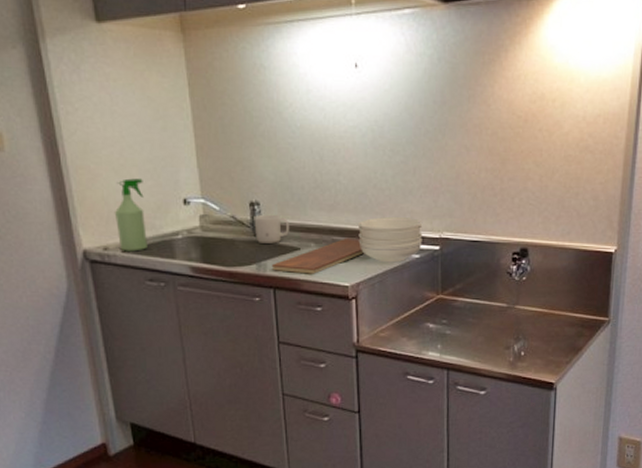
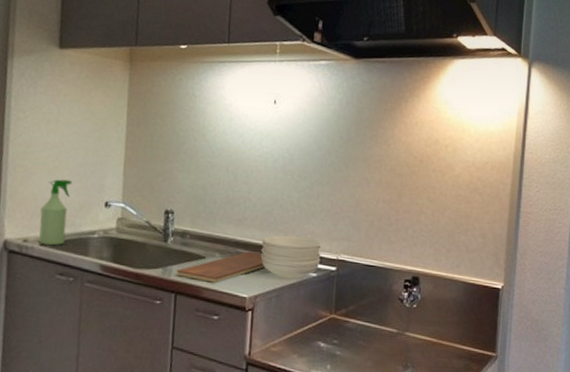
mug: present [254,214,290,243] -> none [165,222,199,251]

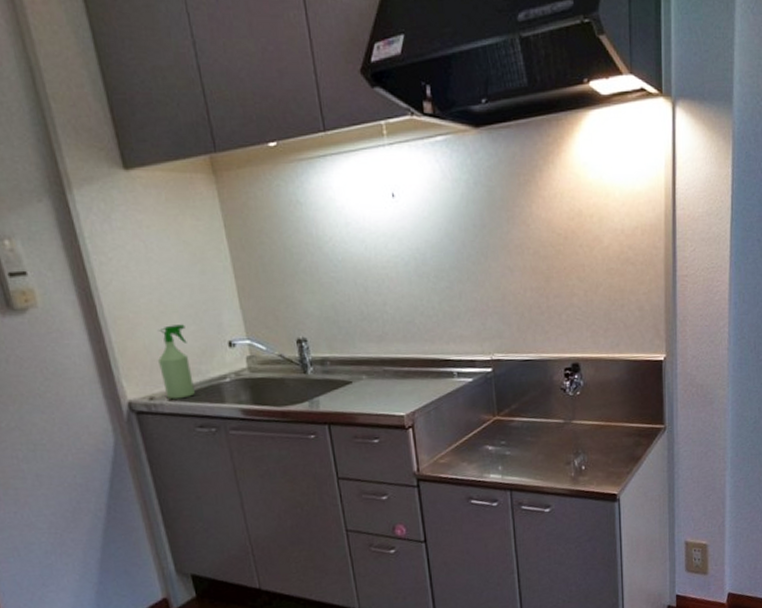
chopping board: present [176,251,265,283] -> none [324,366,417,407]
bowl: present [260,235,322,279] -> none [407,342,474,389]

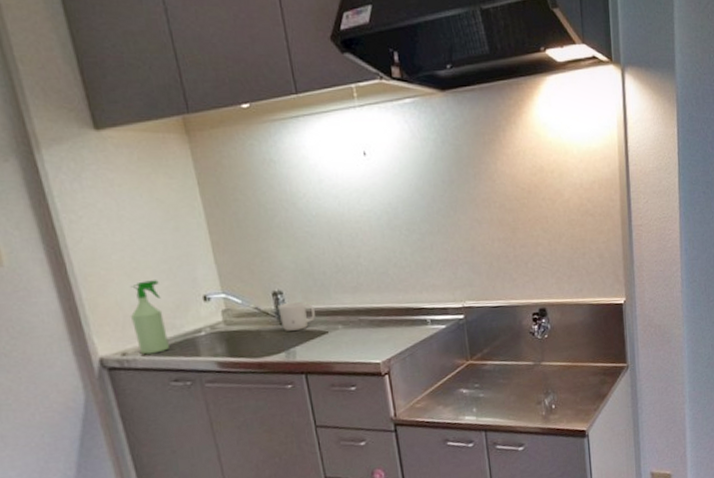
mug: none [302,349,340,380] -> present [278,301,316,331]

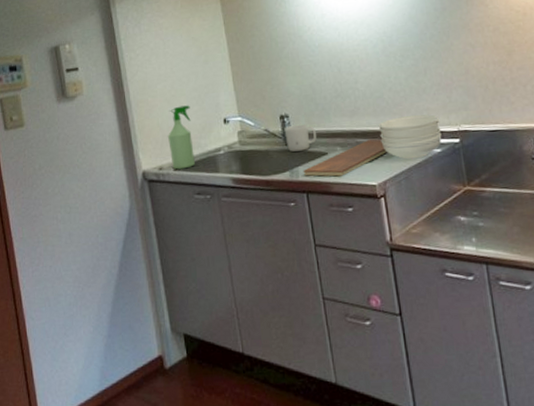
chopping board: none [300,315,392,357] -> present [303,138,387,177]
bowl: none [382,291,447,336] -> present [378,114,442,160]

